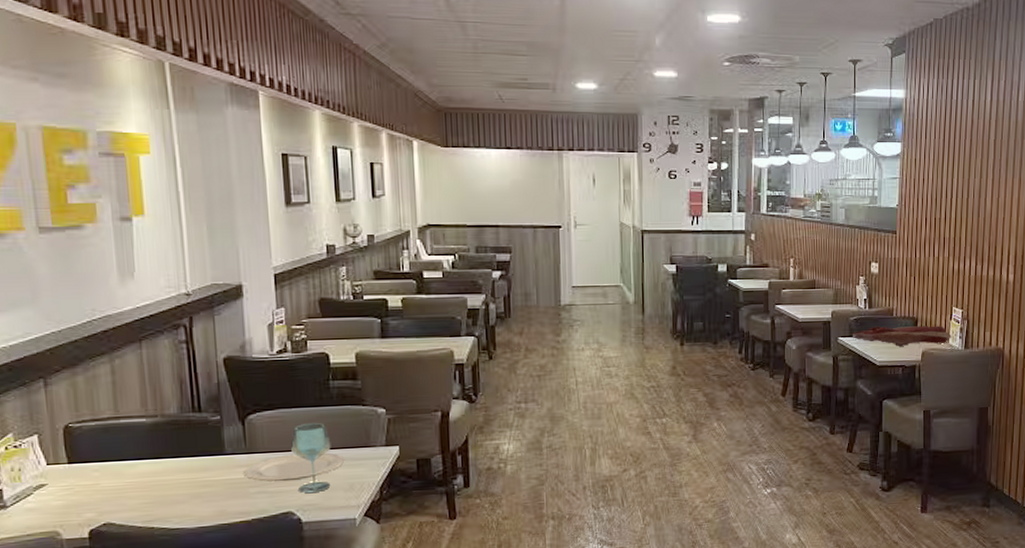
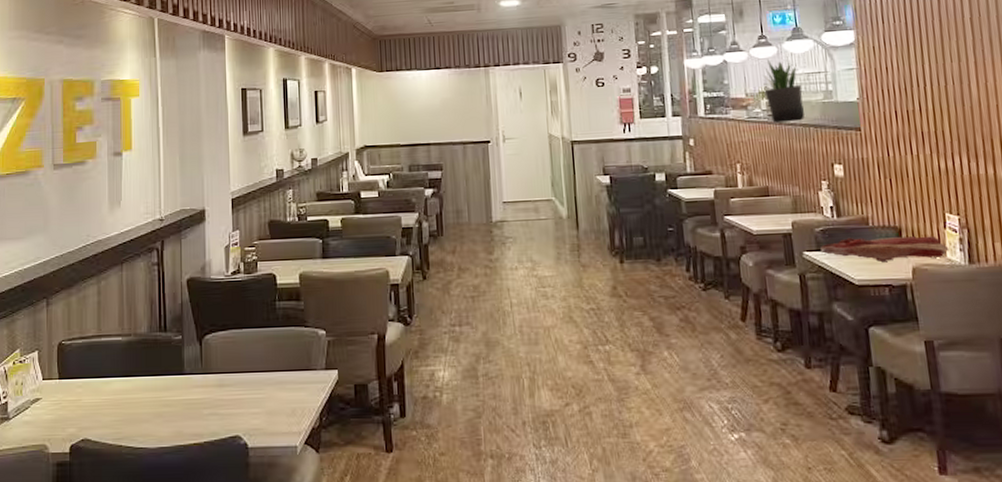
plate: present [244,452,345,482] -> none [199,375,288,404]
wine glass: present [290,422,331,494] -> none [240,343,276,417]
planter: none [820,163,853,223] -> present [762,59,804,123]

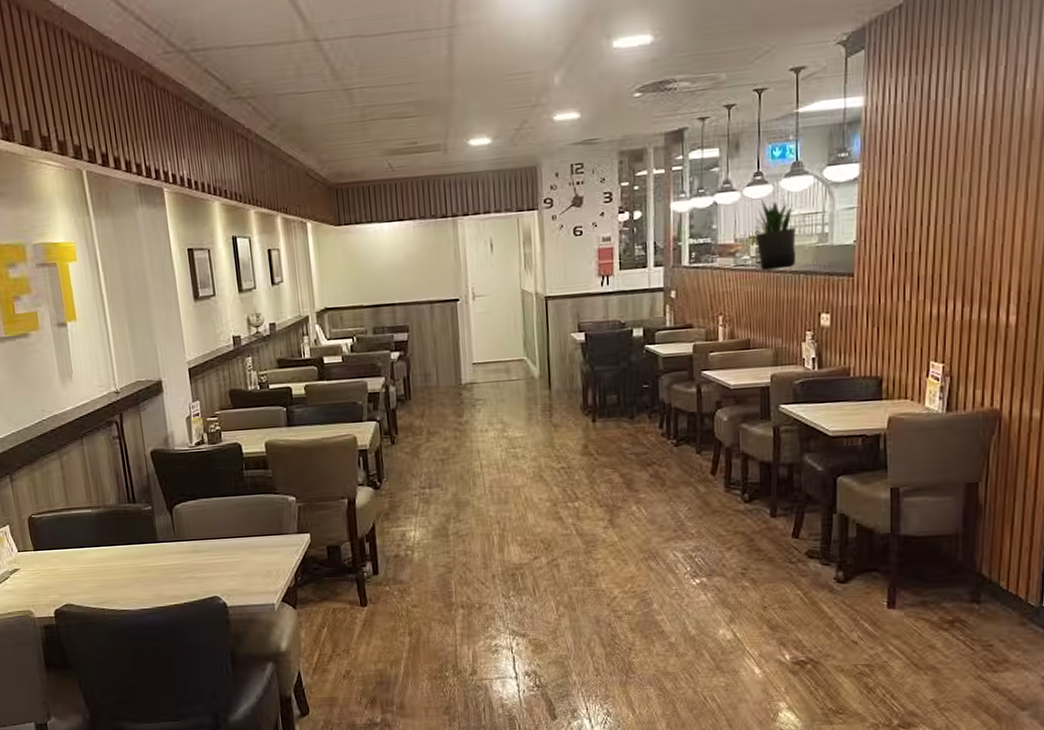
jacket: present [821,236,949,262] -> none [798,385,928,412]

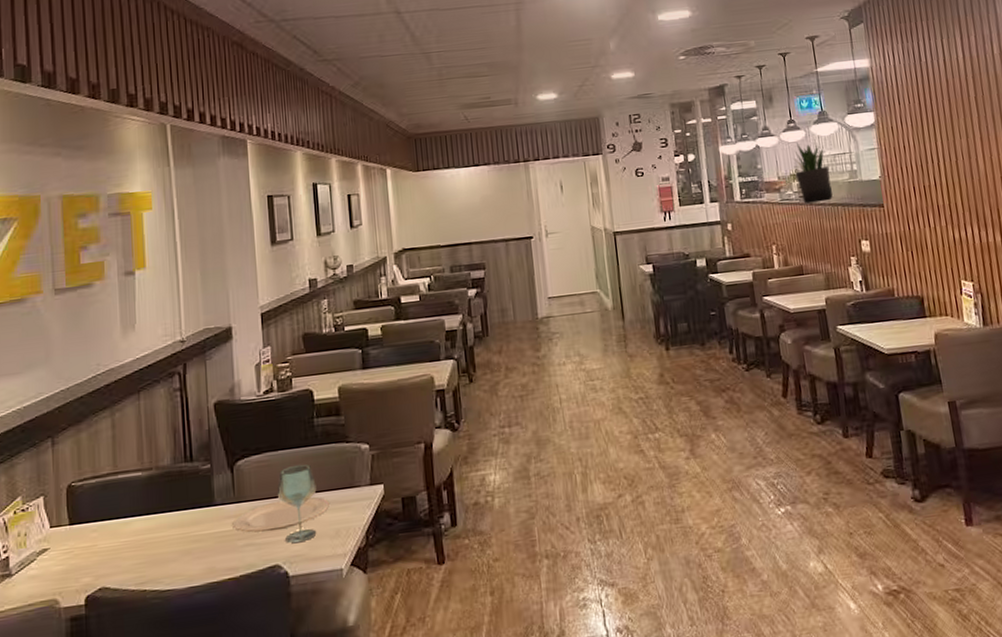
plate: none [174,540,262,568] -> present [232,496,331,533]
wine glass: none [212,511,250,579] -> present [277,464,317,544]

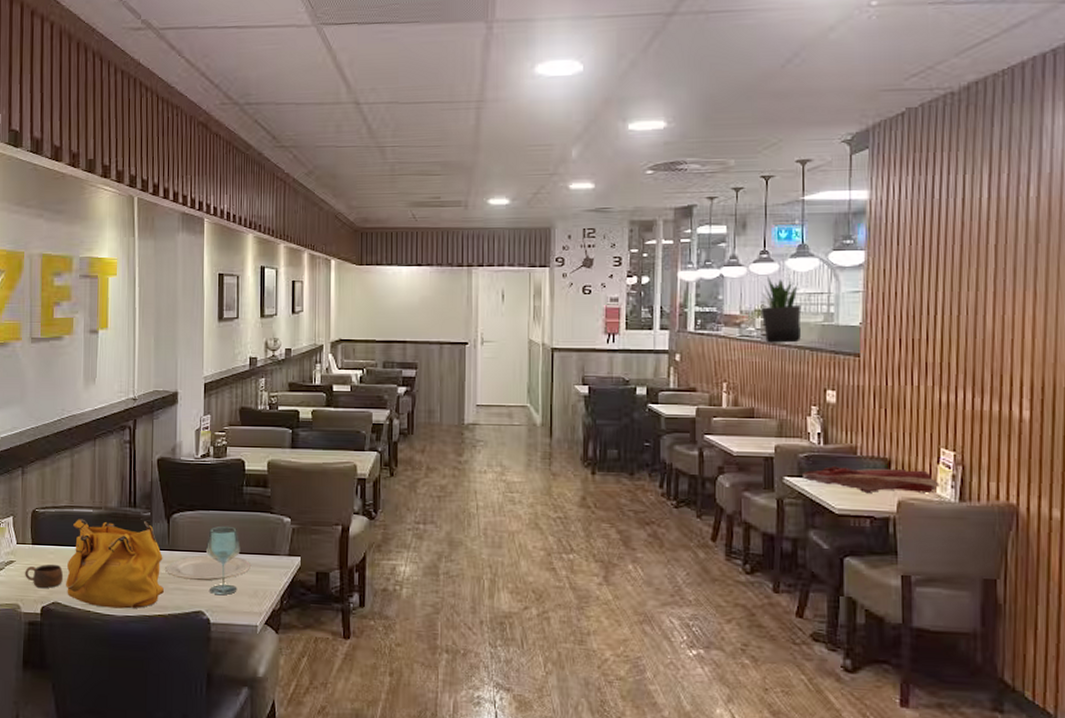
cup: none [62,543,111,575] -> present [25,564,64,588]
handbag: none [114,475,233,583] -> present [66,519,164,609]
jacket: none [852,302,966,330] -> present [803,465,940,494]

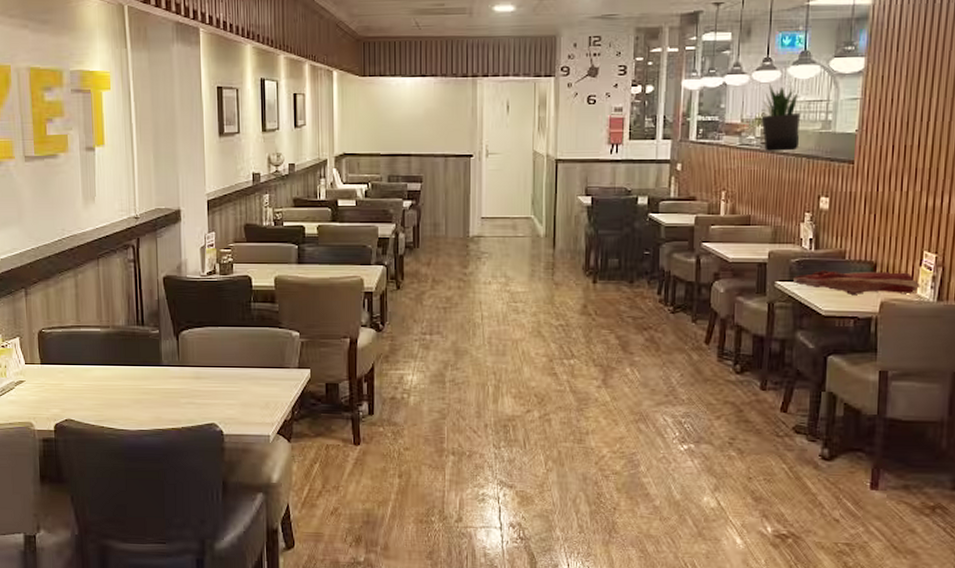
cup: present [25,564,64,588] -> none [36,382,75,406]
handbag: present [66,519,164,609] -> none [78,338,176,424]
plate: present [165,555,252,581] -> none [176,370,262,395]
wine glass: present [205,526,241,595] -> none [215,341,251,408]

